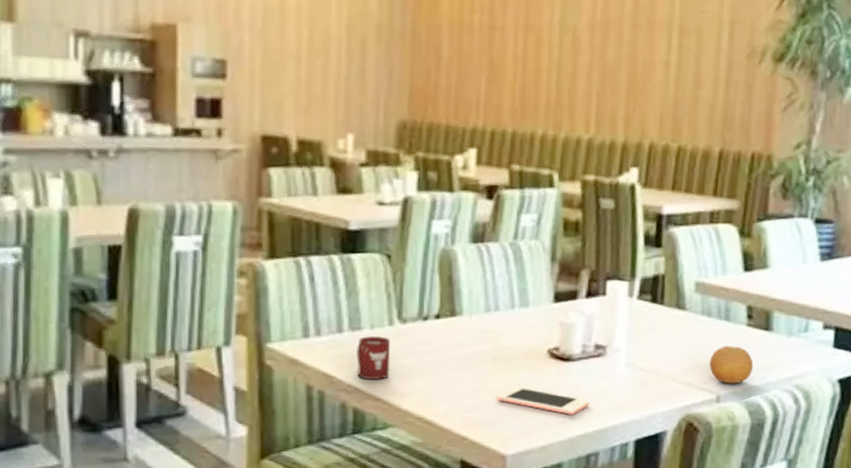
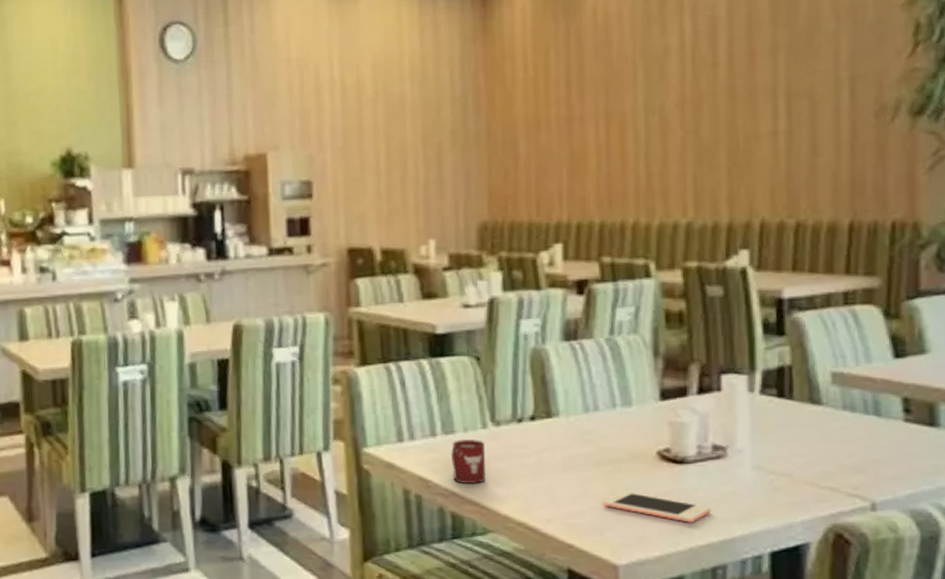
fruit: present [709,346,754,384] -> none [858,445,918,490]

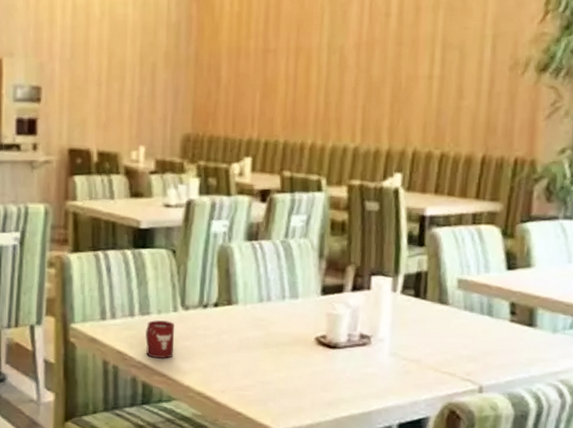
cell phone: present [603,491,712,523] -> none [268,369,355,398]

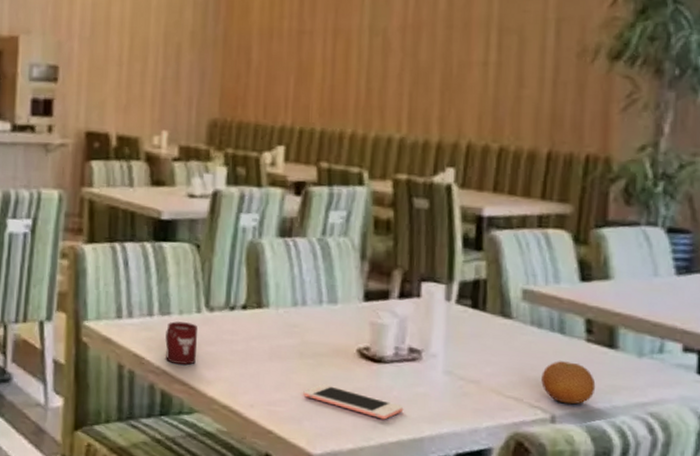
cell phone: none [268,369,355,398] -> present [303,384,404,420]
fruit: none [472,340,517,376] -> present [541,361,596,405]

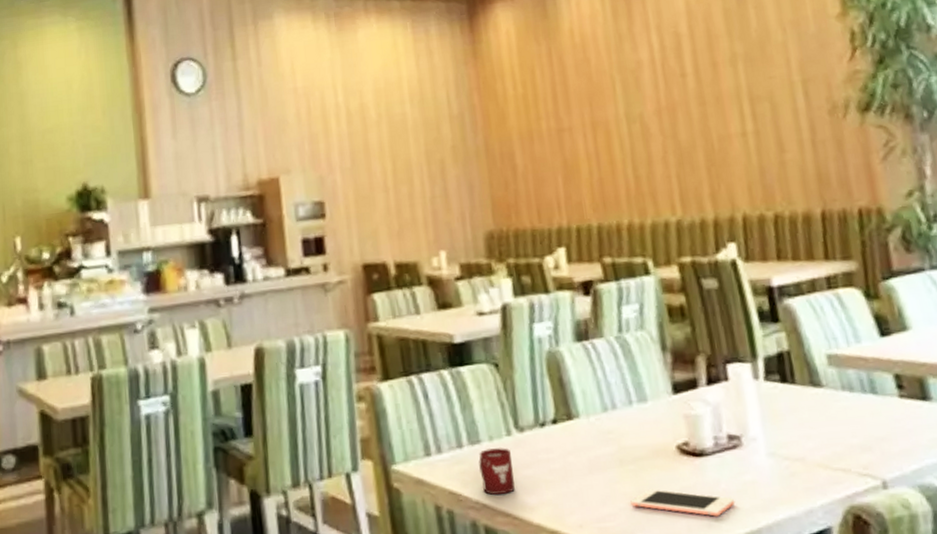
fruit: present [541,361,596,405] -> none [863,421,919,467]

